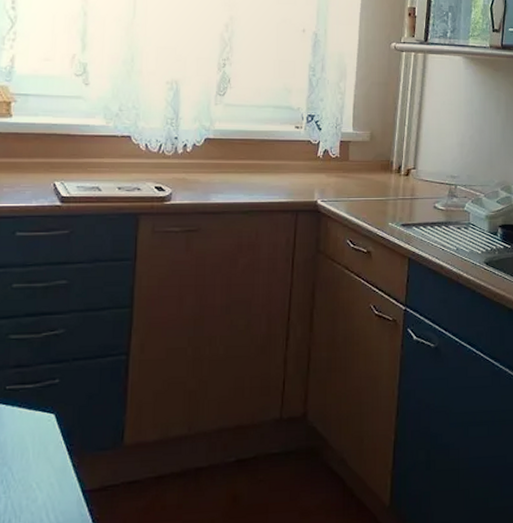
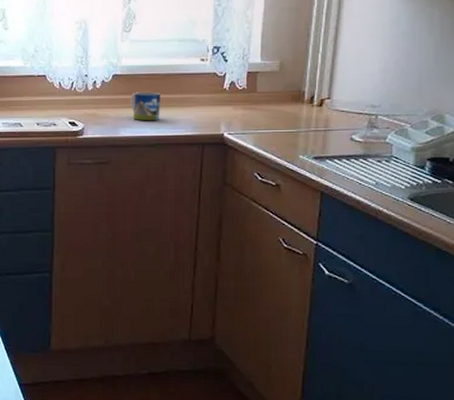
mug: none [223,157,254,187] -> present [130,91,160,121]

